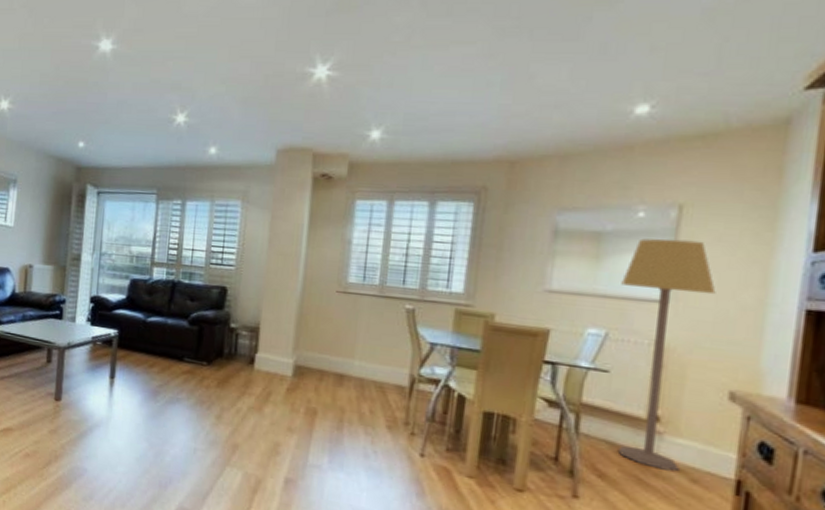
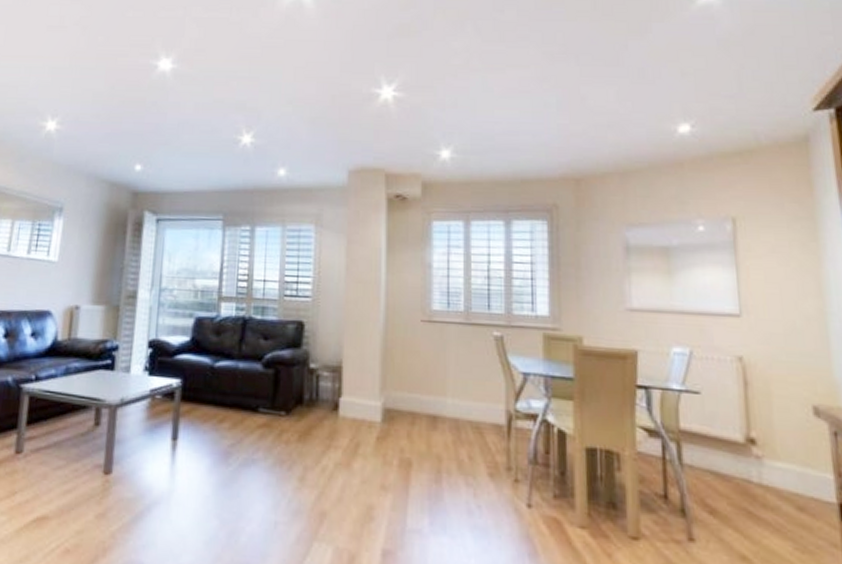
lamp: present [618,238,716,472] -> none [695,251,784,500]

